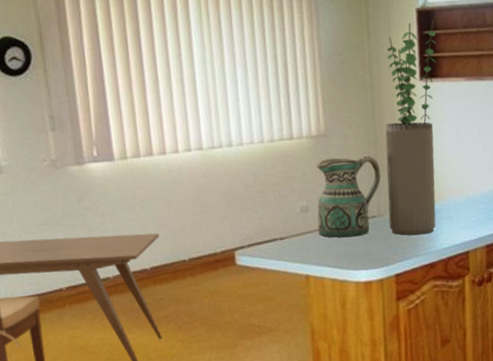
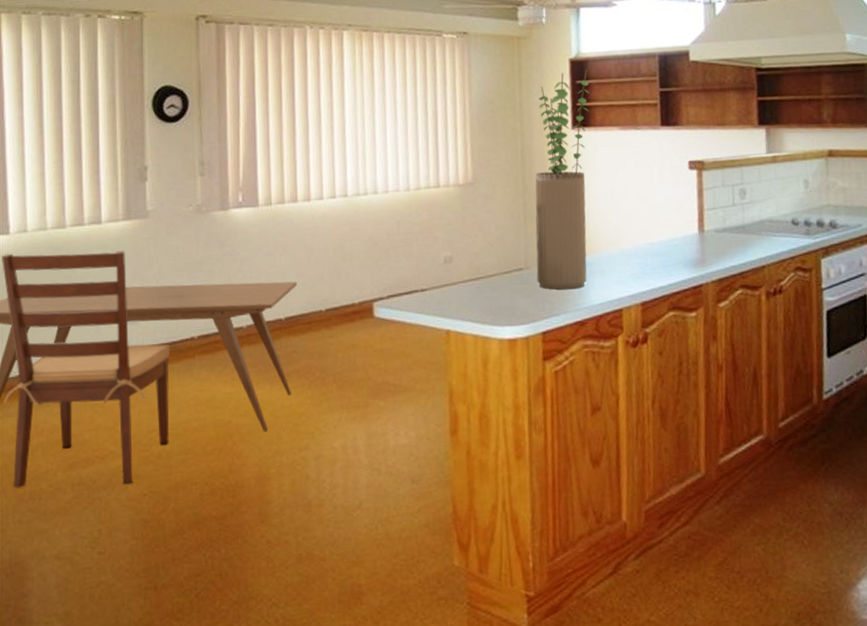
ceramic pitcher: present [317,156,381,238] -> none [461,205,530,291]

